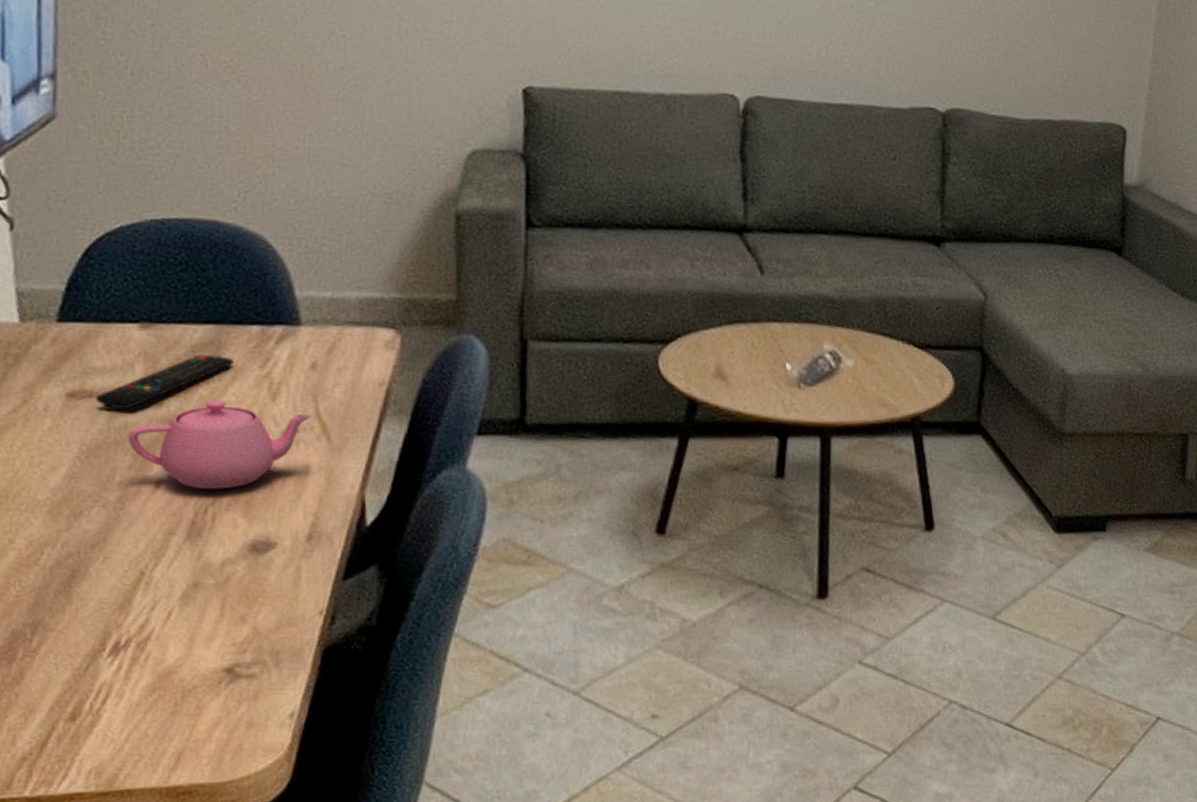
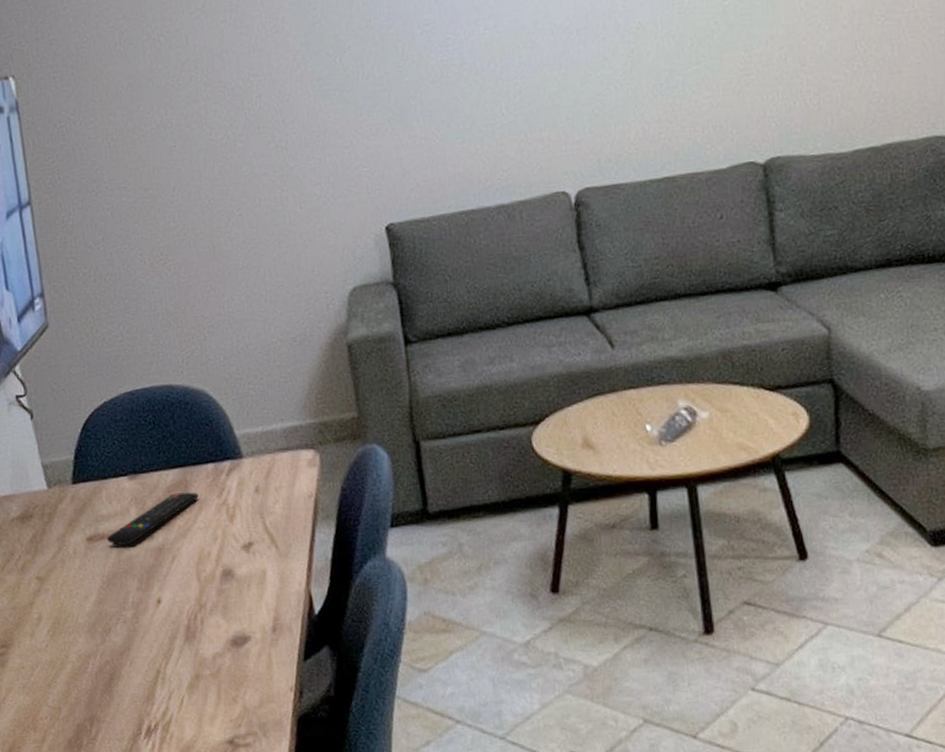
teapot: present [128,399,314,490] -> none [133,526,263,600]

